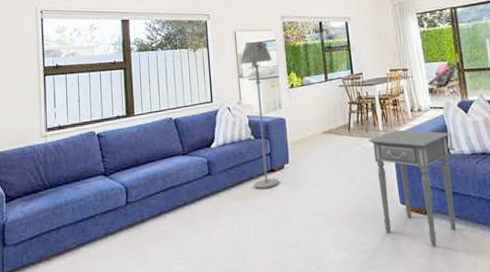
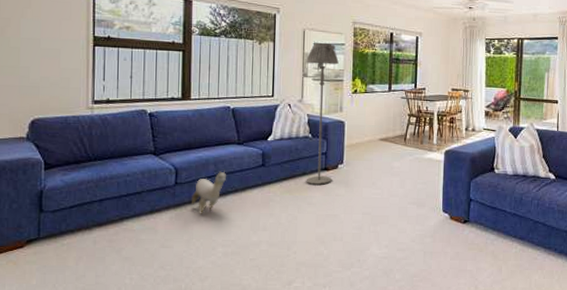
plush toy: none [142,183,176,233] -> present [191,170,227,214]
side table: present [368,129,457,247] -> none [422,145,497,252]

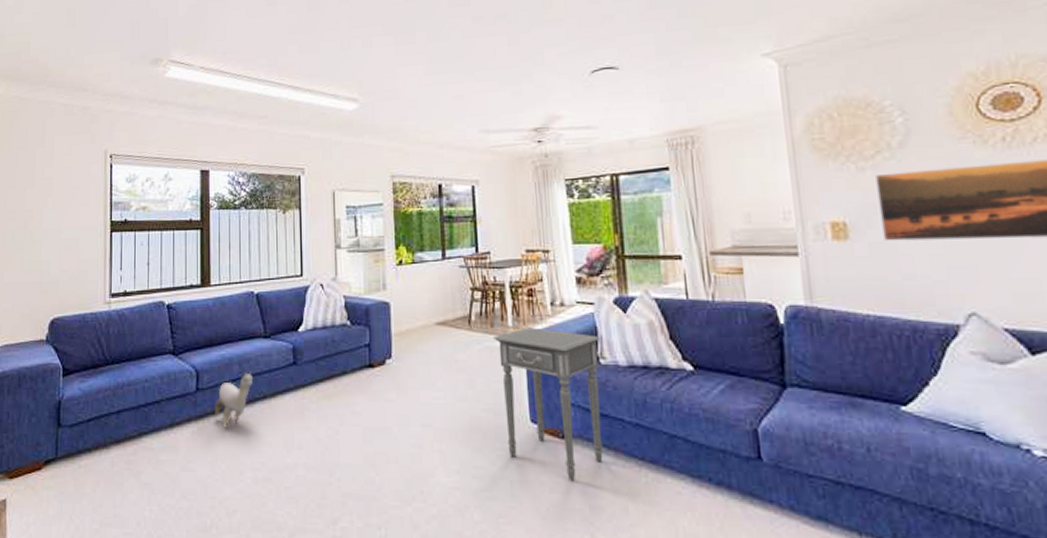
floor lamp: present [306,42,339,185] -> none [338,204,380,387]
side table: none [422,145,497,252] -> present [494,327,603,482]

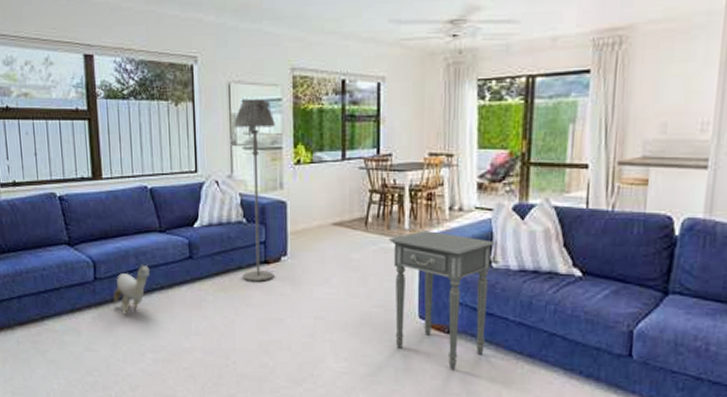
floor lamp: none [338,204,380,387] -> present [234,98,275,282]

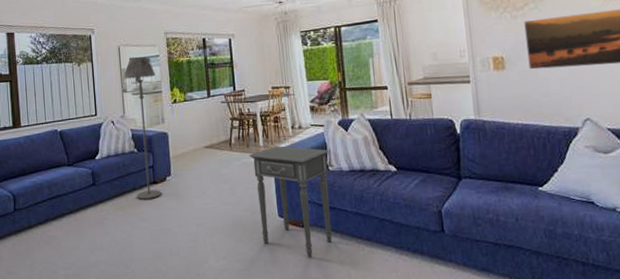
plush toy: present [112,263,151,315] -> none [29,192,61,238]

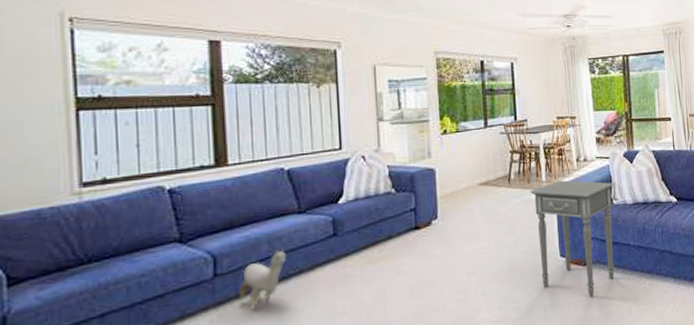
plush toy: none [29,192,61,238] -> present [238,248,287,310]
floor lamp: present [124,56,162,200] -> none [380,78,426,250]

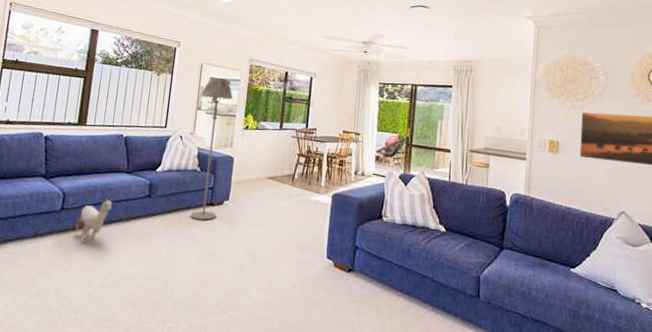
floor lamp: none [380,78,426,250] -> present [190,77,233,221]
side table: present [530,180,615,298] -> none [307,188,386,304]

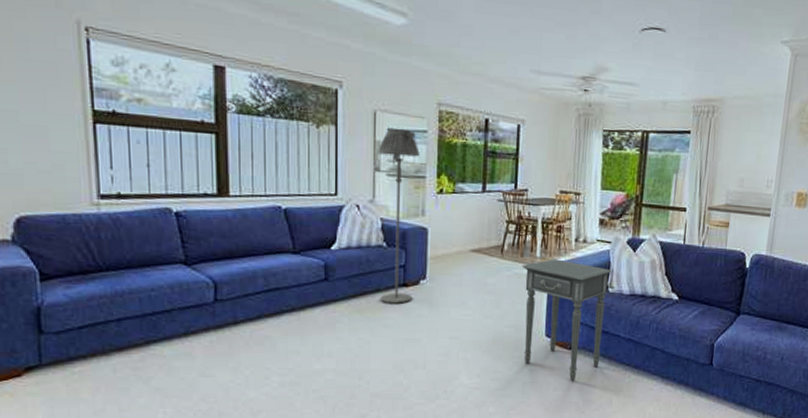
plush toy: present [75,198,113,242] -> none [235,284,281,337]
side table: none [307,188,386,304] -> present [522,259,612,382]

